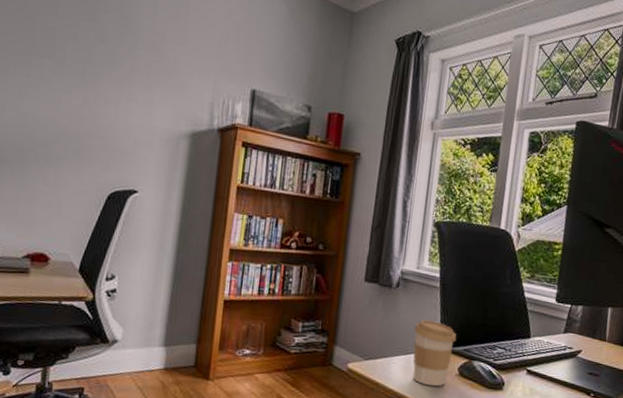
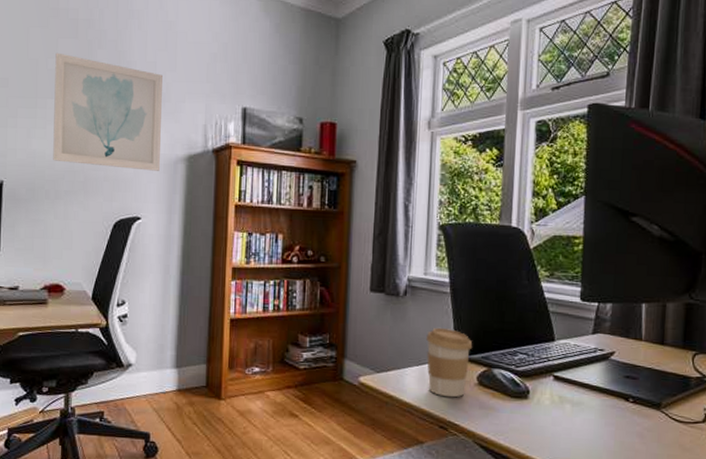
wall art: none [45,10,171,145] -> present [53,52,163,171]

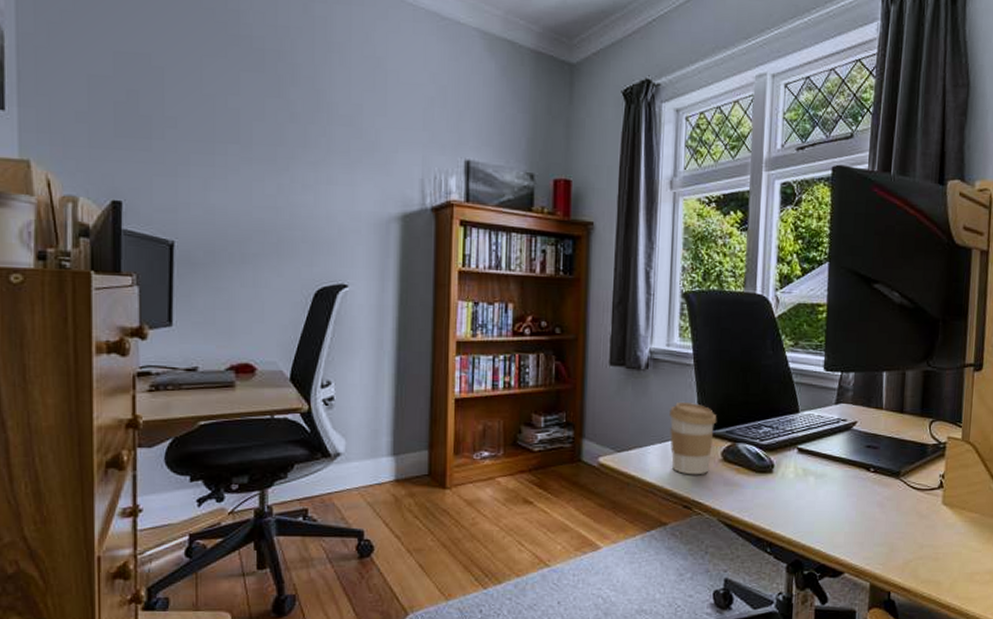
wall art: present [53,52,163,171] -> none [237,88,370,232]

